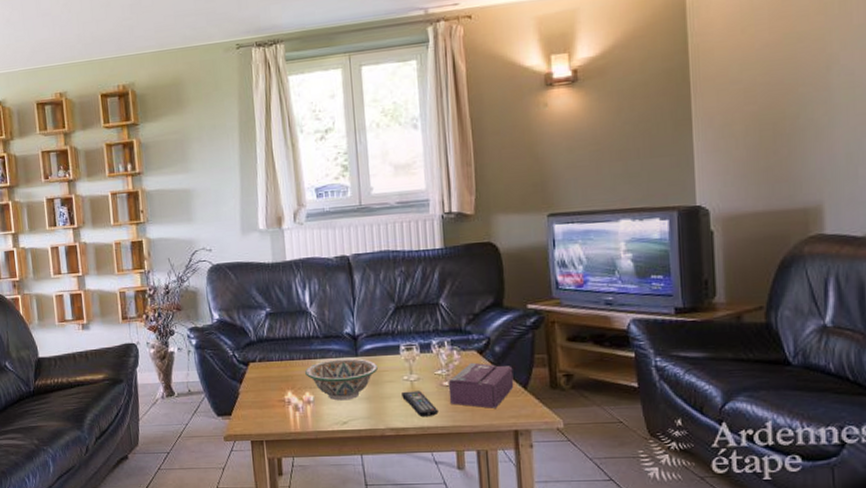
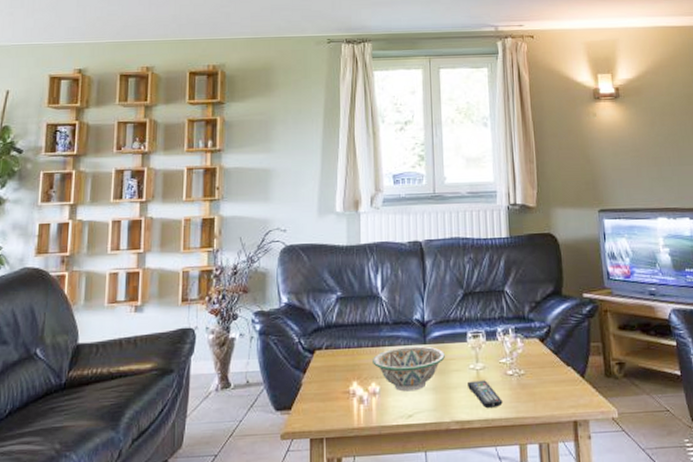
tissue box: present [448,362,514,408] -> none [512,350,573,398]

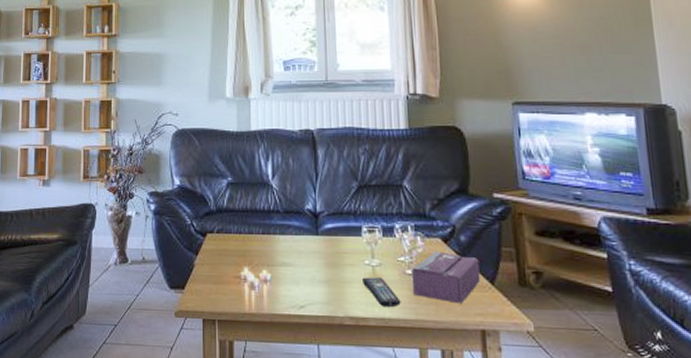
decorative bowl: present [373,346,445,392] -> none [264,237,338,282]
tissue box: none [512,350,573,398] -> present [411,250,481,303]

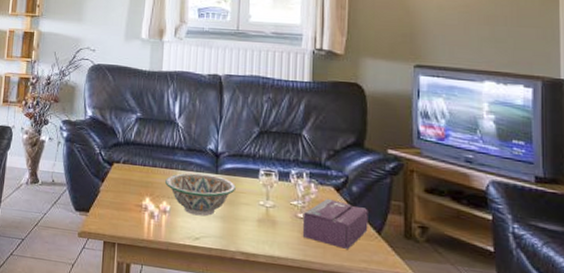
decorative bowl: none [264,237,338,282] -> present [165,172,236,216]
remote control: present [363,277,401,307] -> none [256,216,290,247]

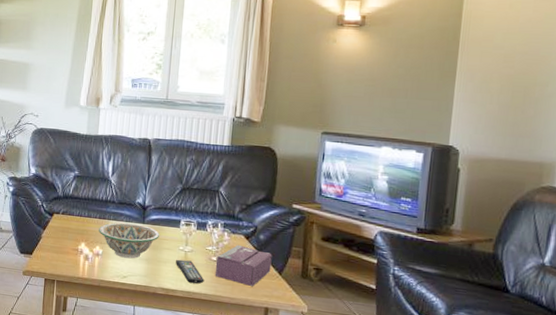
remote control: none [256,216,290,247] -> present [176,259,204,284]

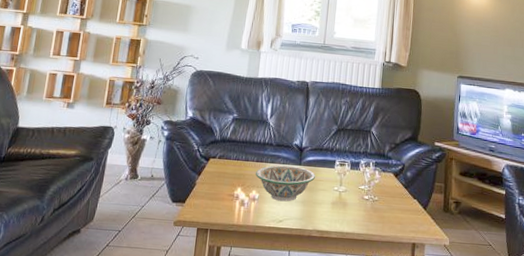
remote control: present [176,259,204,284] -> none [330,200,357,224]
tissue box: present [214,244,272,286] -> none [367,182,418,223]

